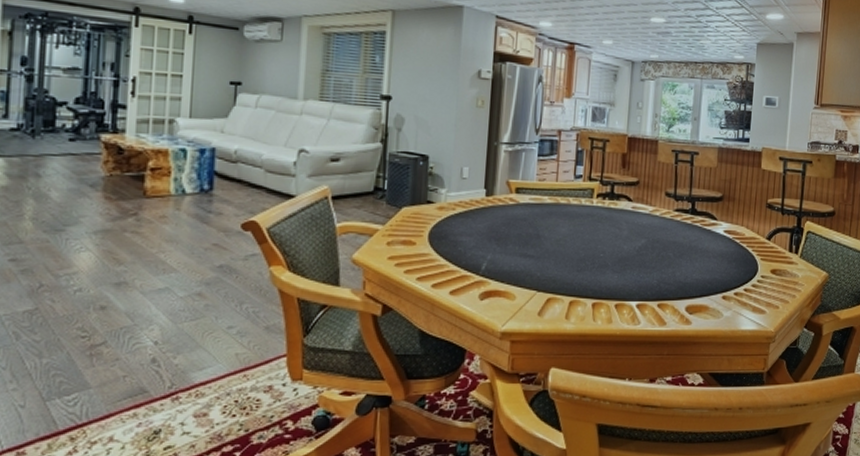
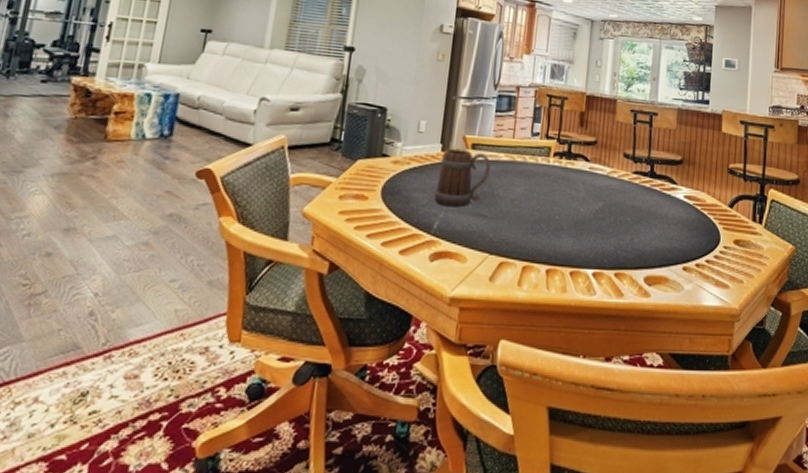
beer mug: none [481,193,535,249] -> present [434,148,491,208]

